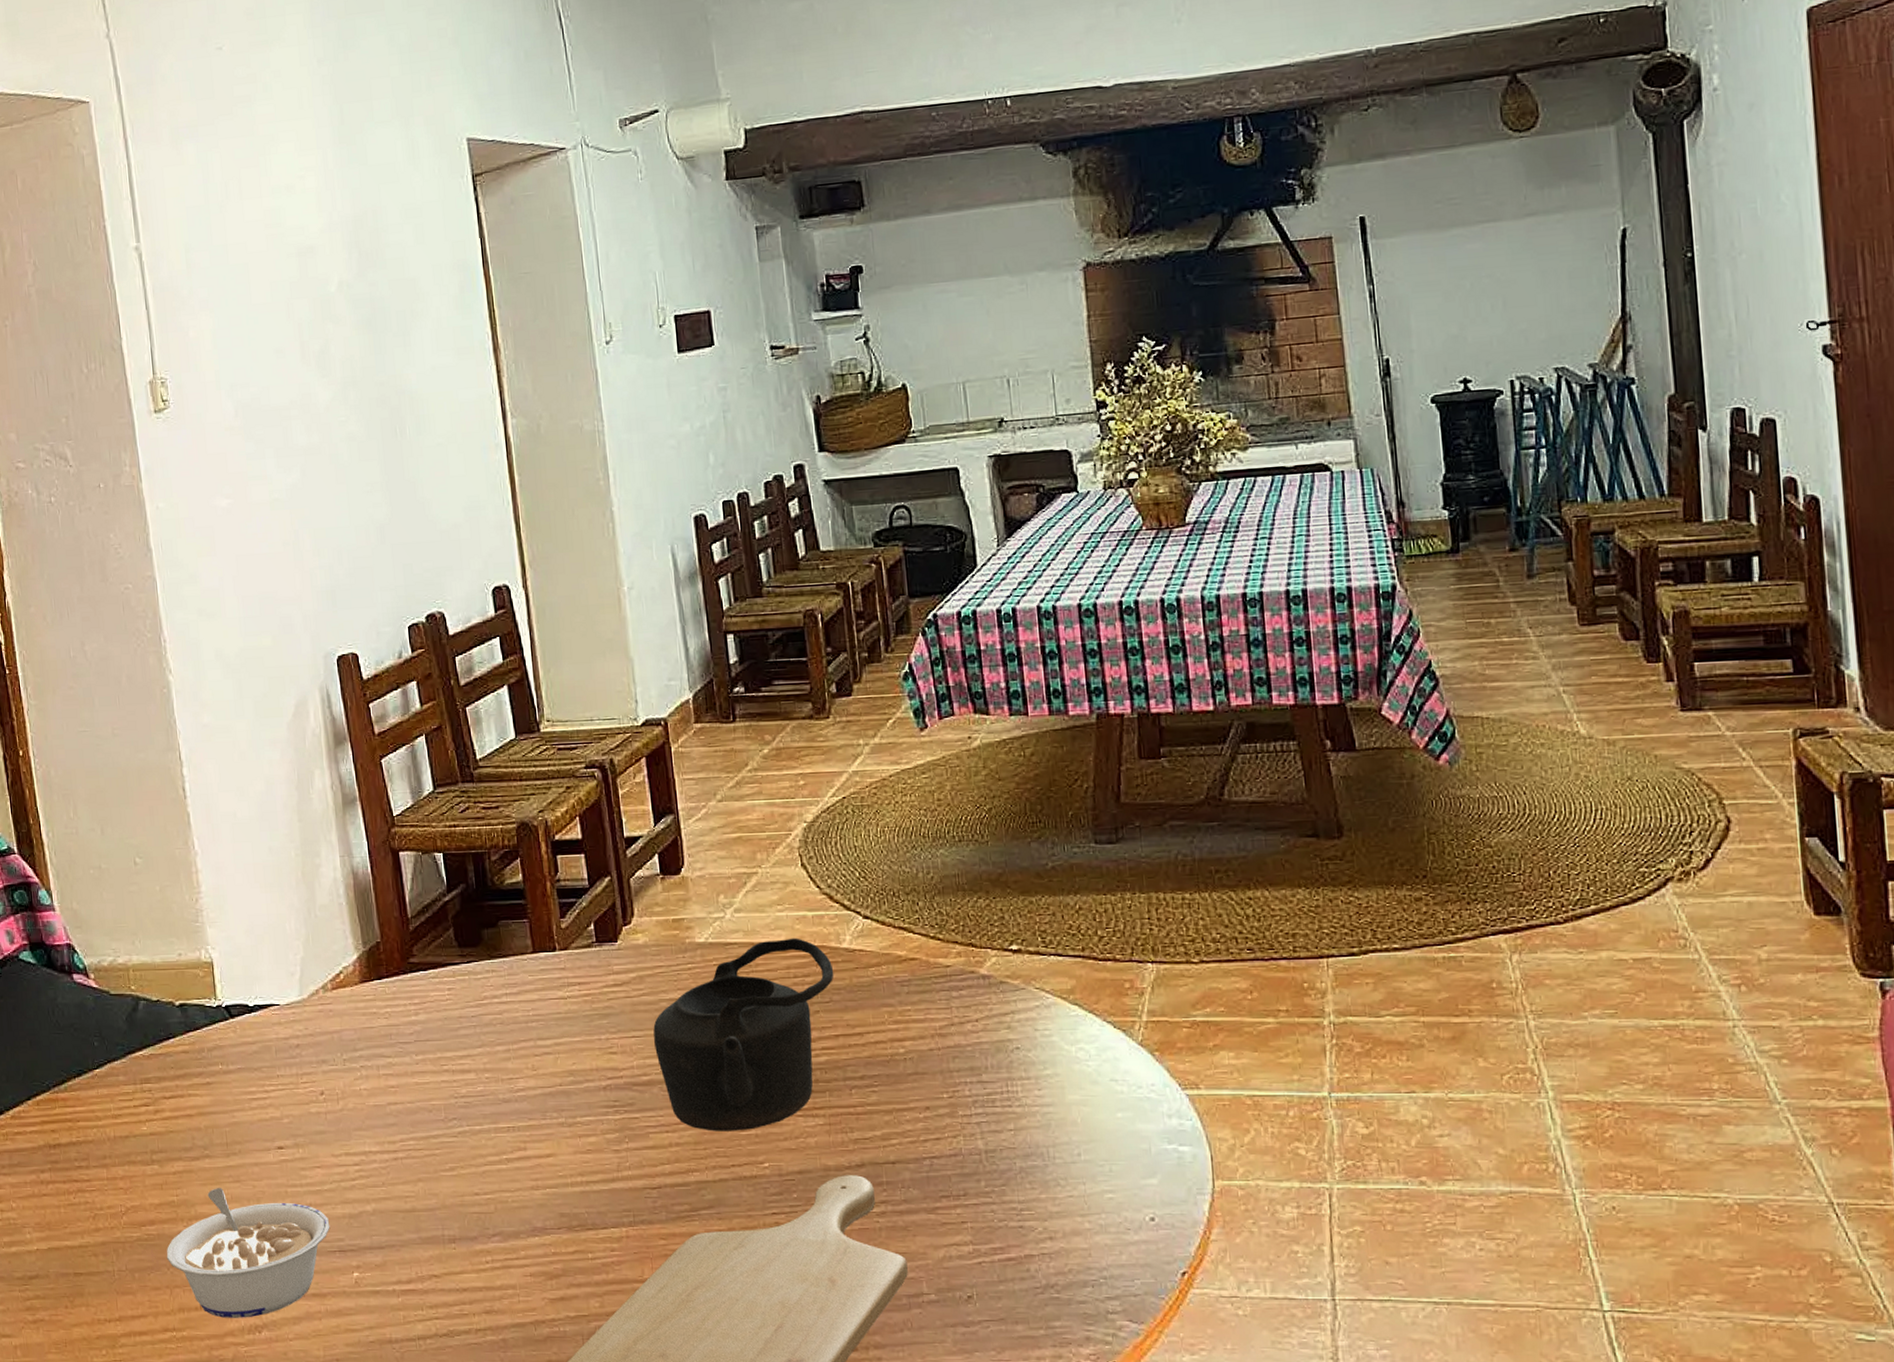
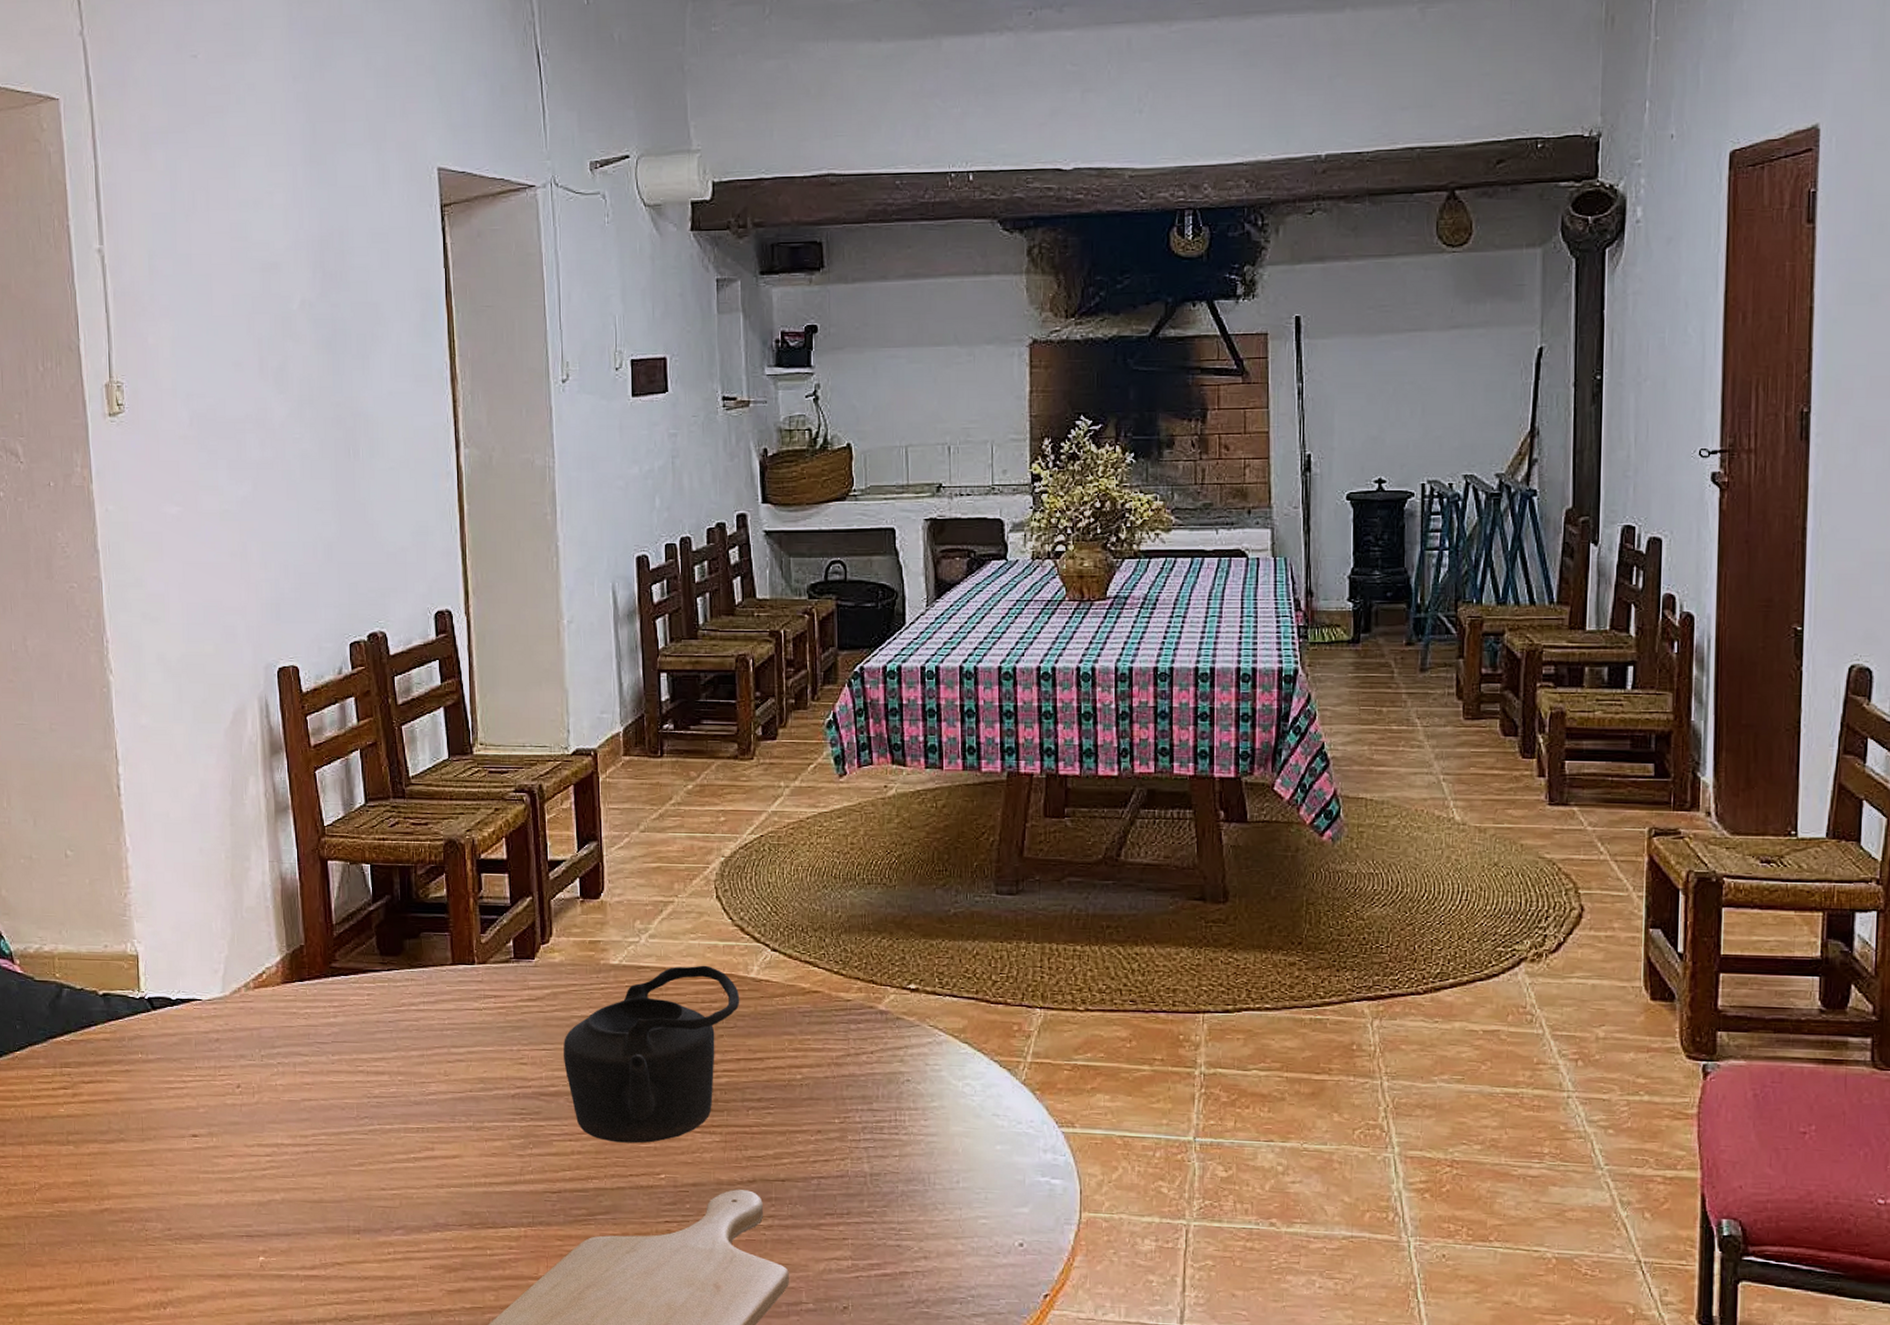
legume: present [166,1187,330,1318] -> none [77,1169,239,1295]

